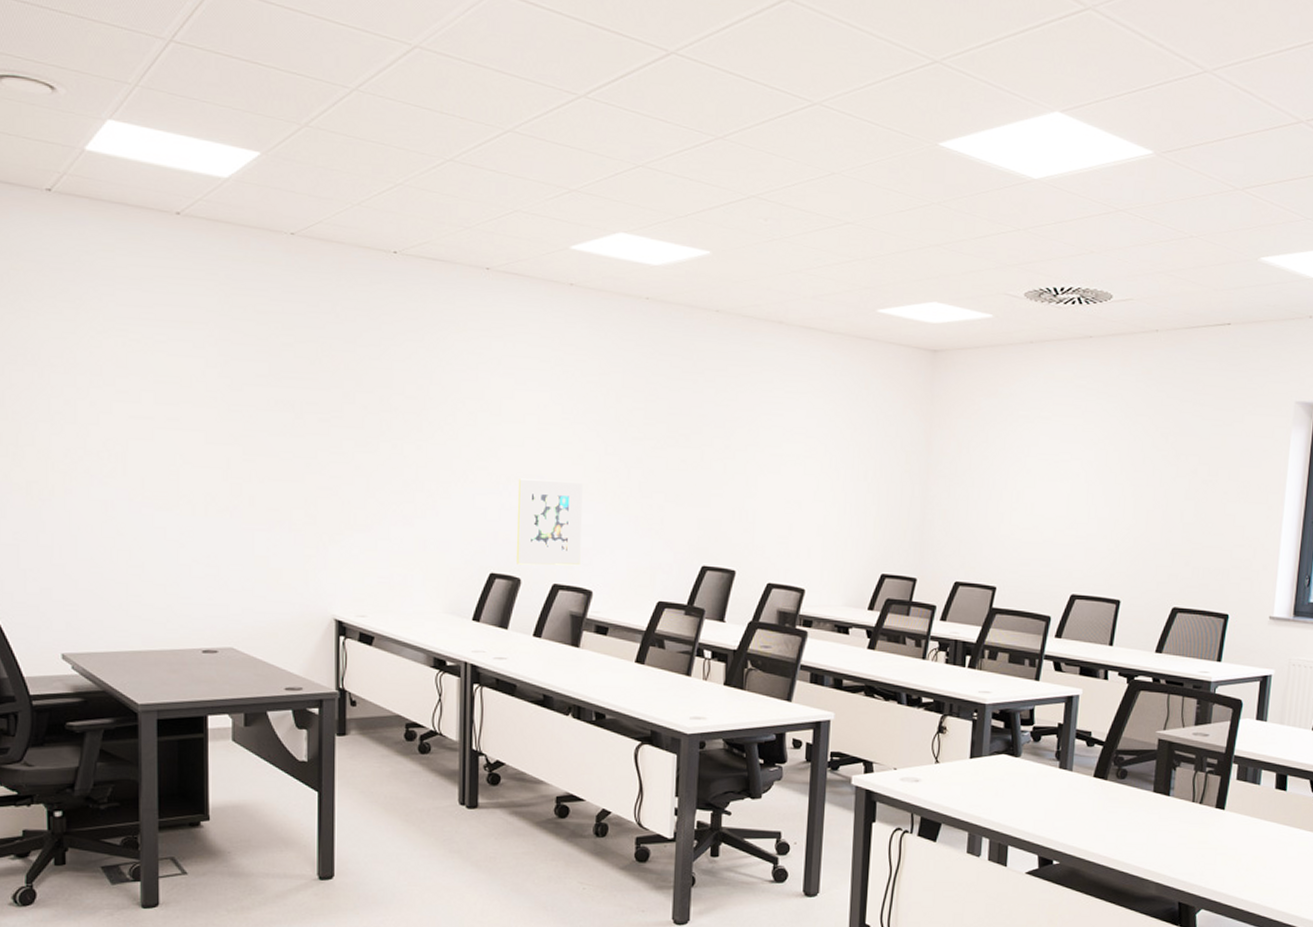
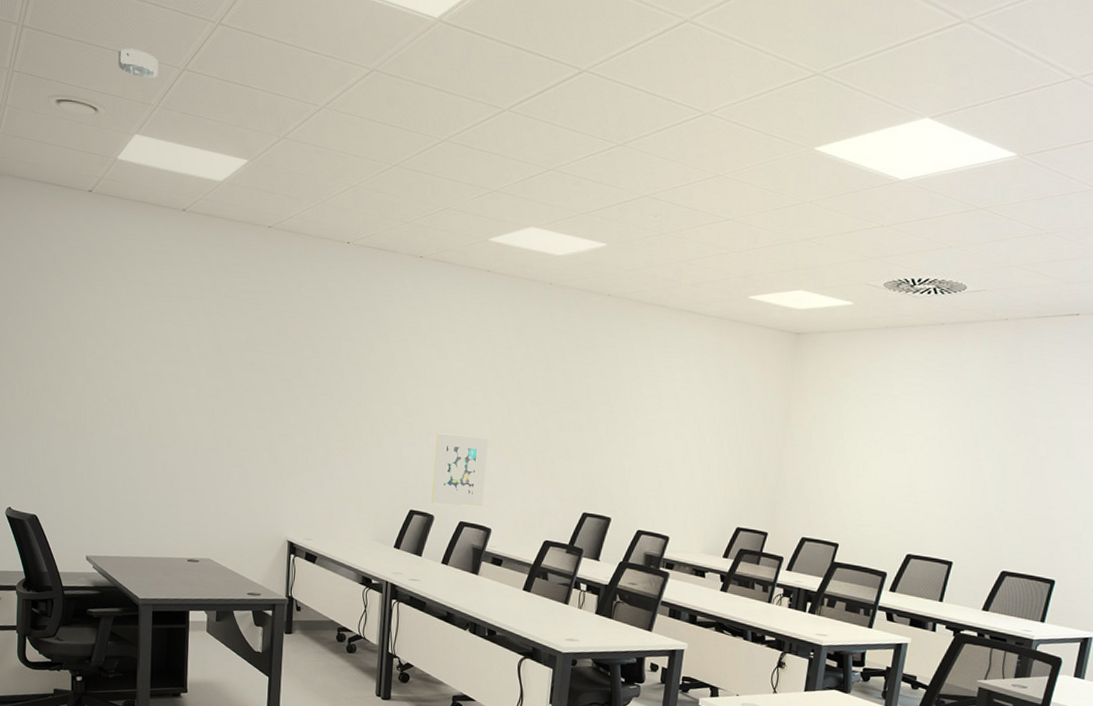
smoke detector: none [81,13,136,52] -> present [118,48,159,79]

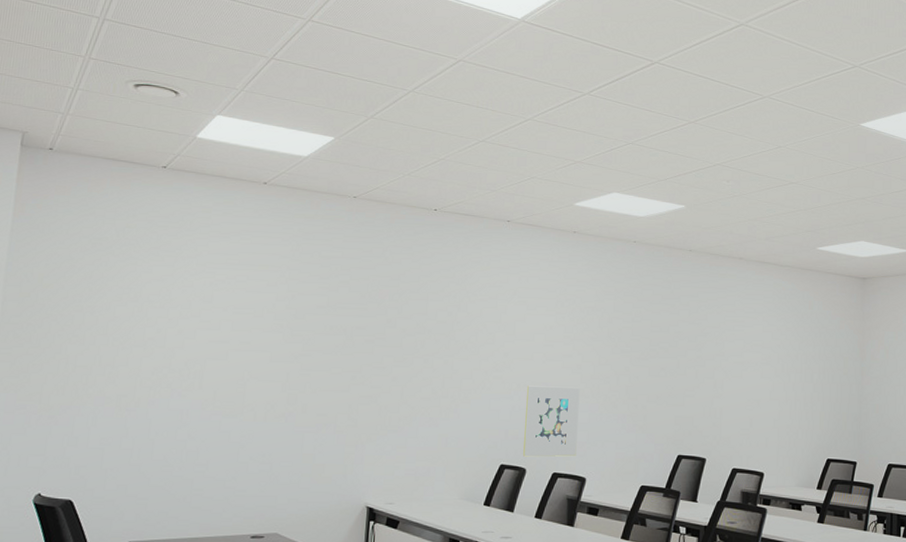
smoke detector: present [118,48,159,79] -> none [203,39,246,67]

